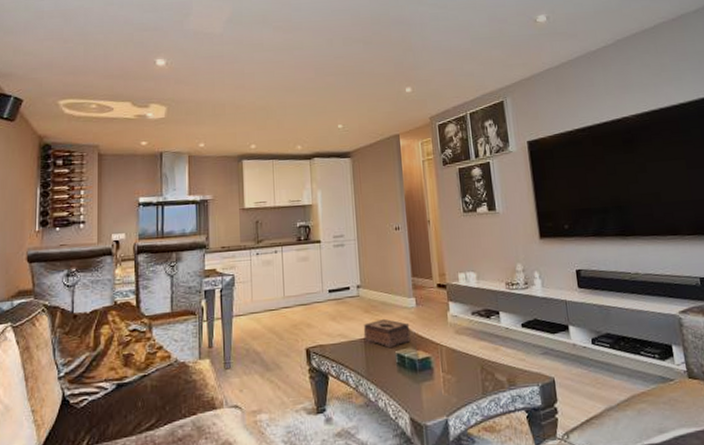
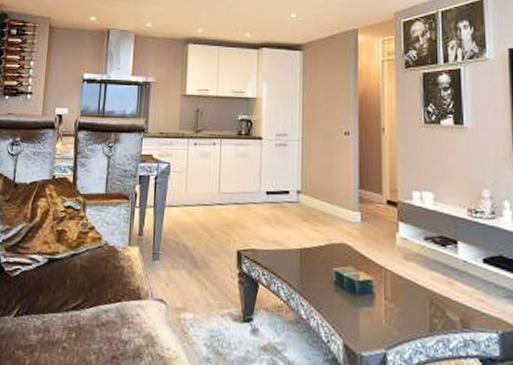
tissue box: present [363,318,411,348] -> none [300,230,352,263]

